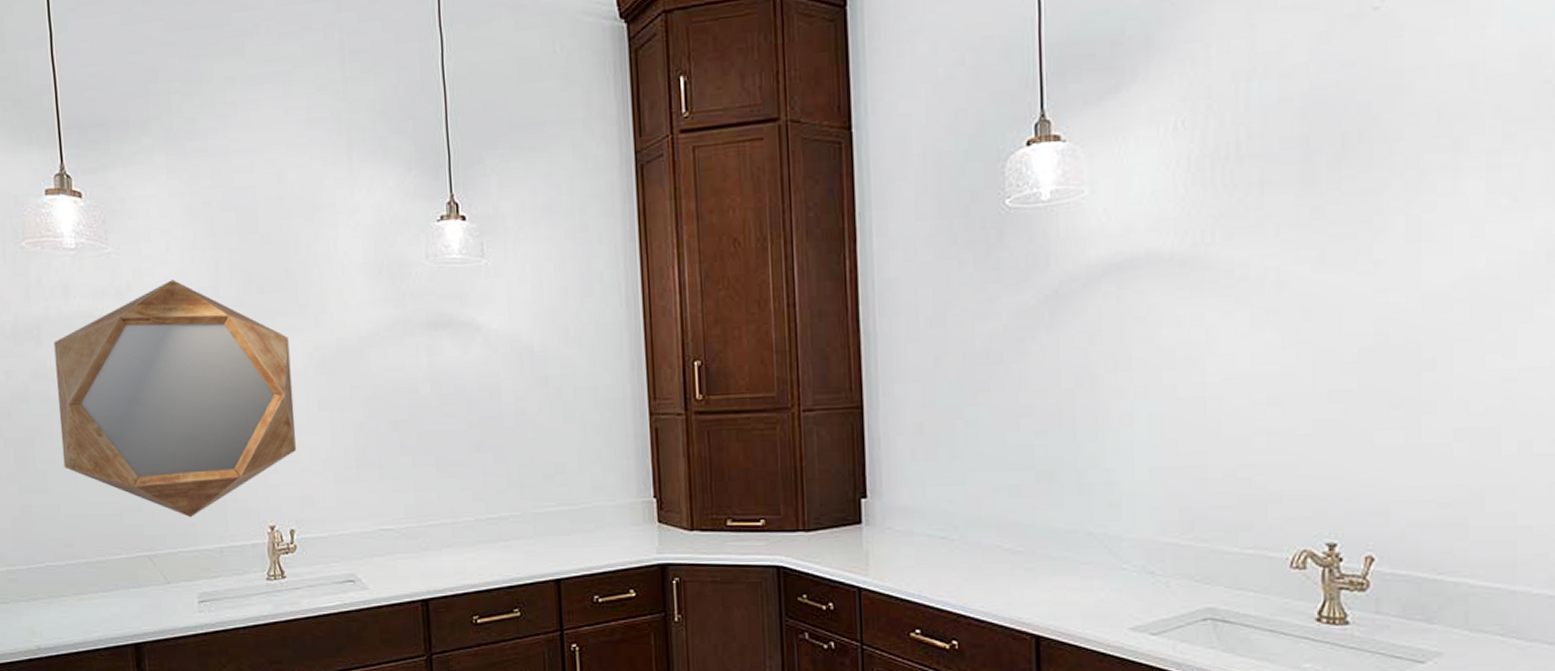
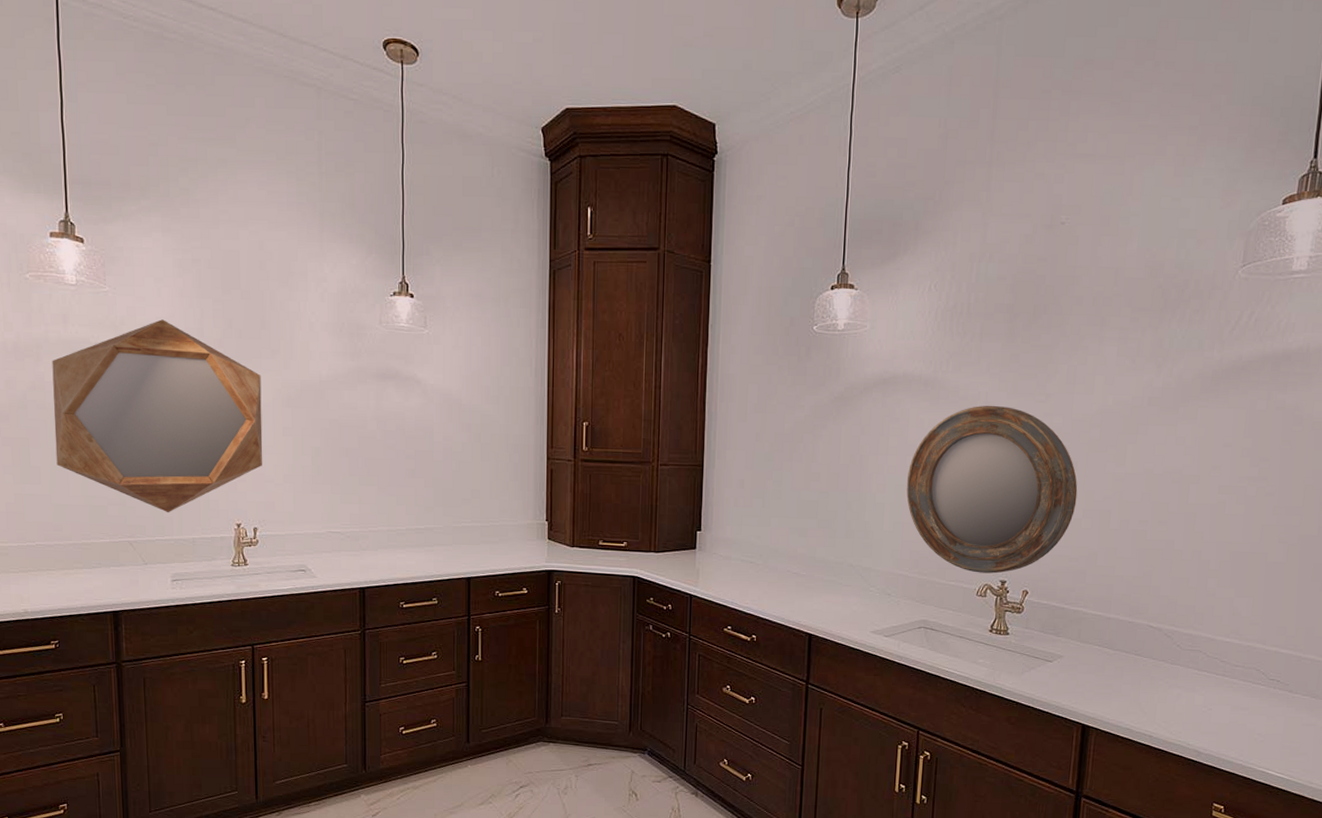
home mirror: none [1164,285,1441,534] -> present [906,406,1078,574]

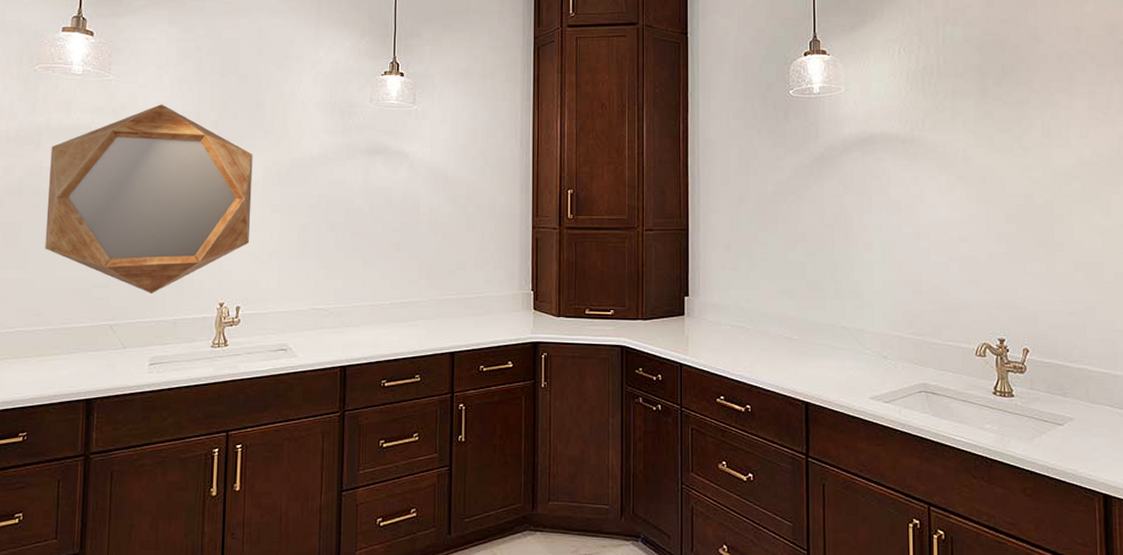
home mirror: present [906,406,1078,574] -> none [893,162,1067,332]

